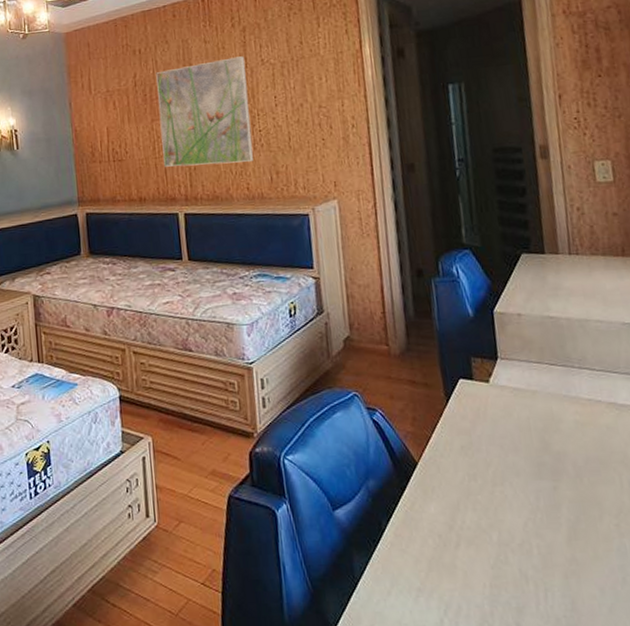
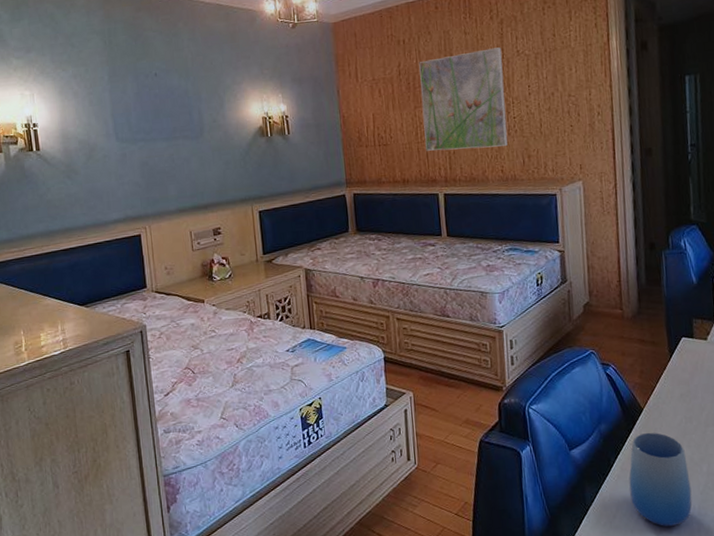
cup: none [404,491,483,609] -> present [629,432,693,527]

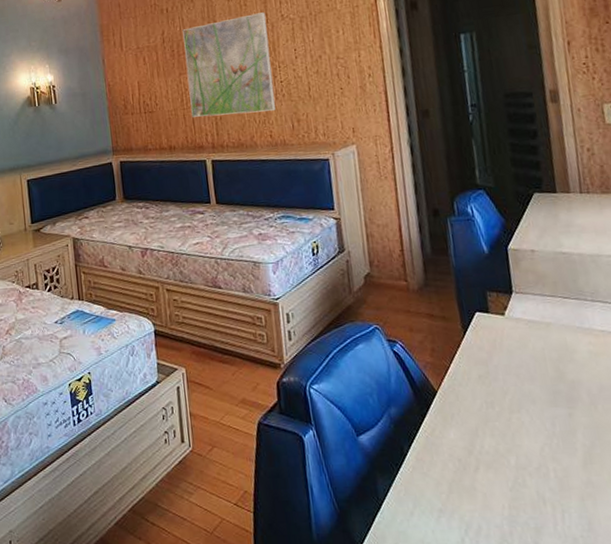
cup: present [629,432,693,527] -> none [425,418,502,529]

